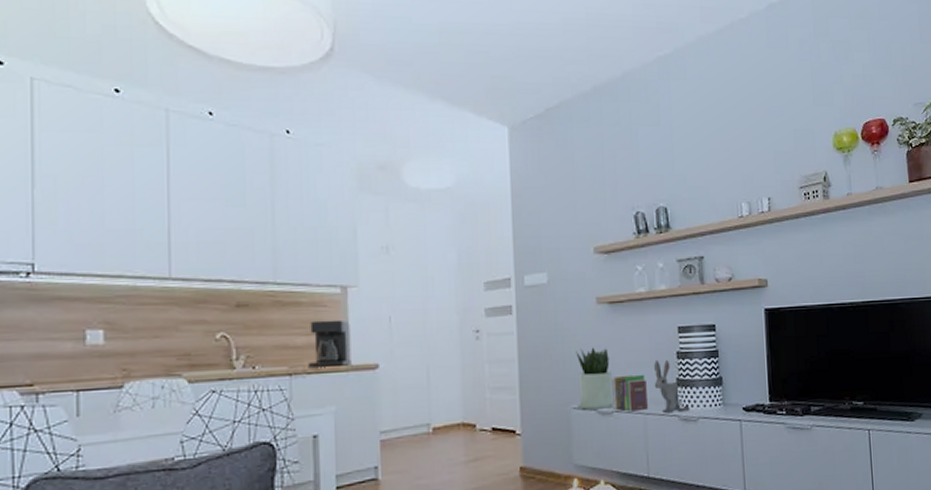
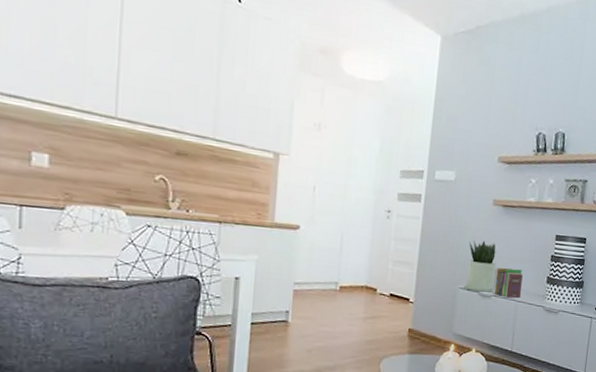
coffee maker: present [308,319,351,367] -> none [237,178,277,223]
decorative figurine: present [654,359,690,414] -> none [528,259,554,305]

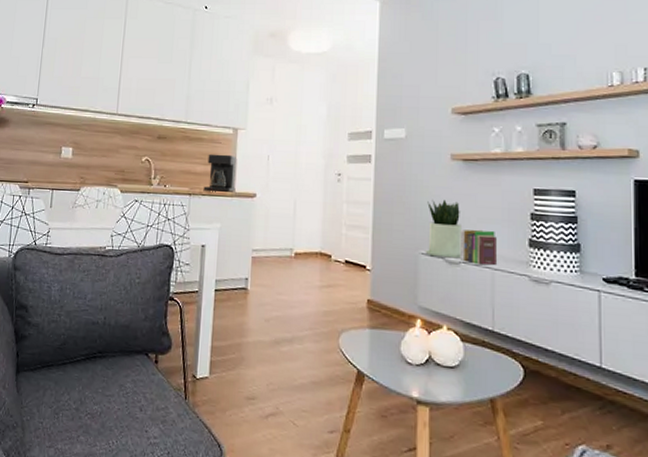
coffee maker: none [237,178,277,223] -> present [203,154,236,192]

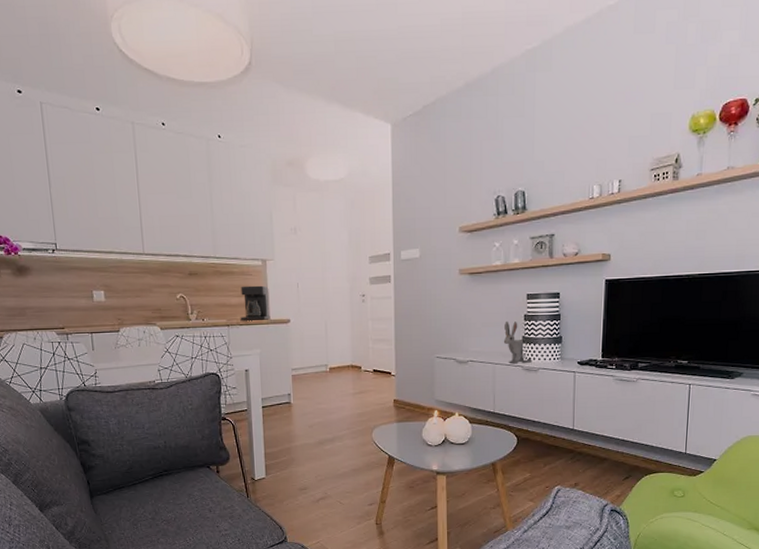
planter: present [425,199,463,259] -> none [439,310,470,359]
books: present [459,229,497,266] -> none [467,332,497,362]
decorative figurine: none [504,218,542,274] -> present [503,321,532,364]

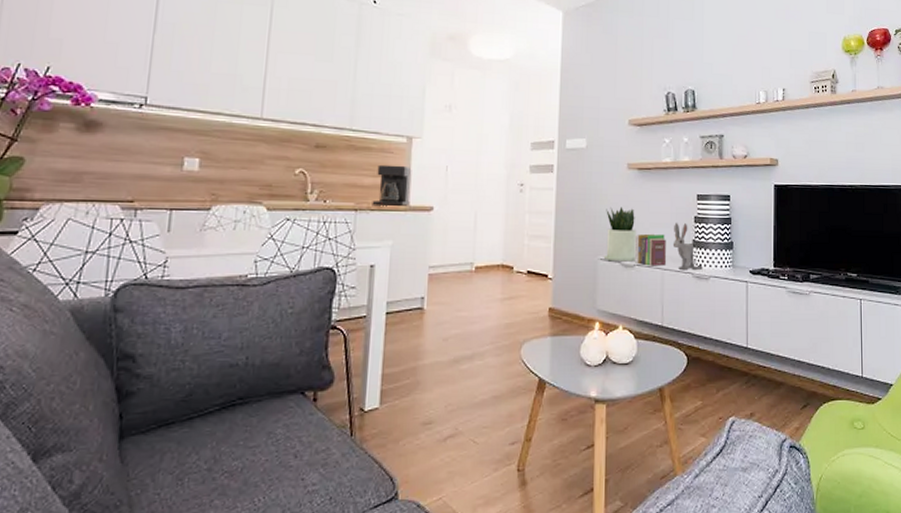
planter: none [439,310,470,359] -> present [603,207,637,262]
books: none [467,332,497,362] -> present [634,233,666,266]

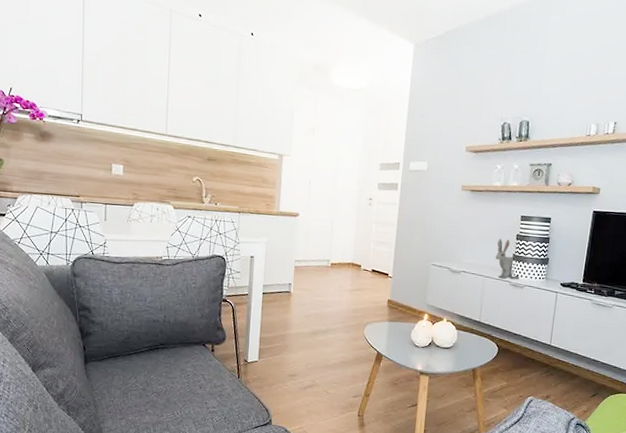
coffee maker: present [372,164,411,206] -> none [251,176,281,211]
planter: present [603,207,637,262] -> none [435,222,466,269]
books: present [634,233,666,266] -> none [460,246,490,274]

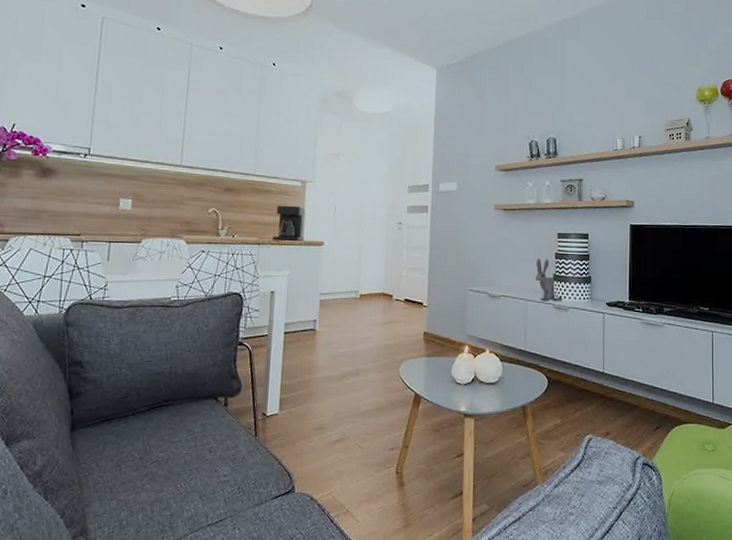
coffee maker: none [251,176,281,211] -> present [272,205,305,241]

